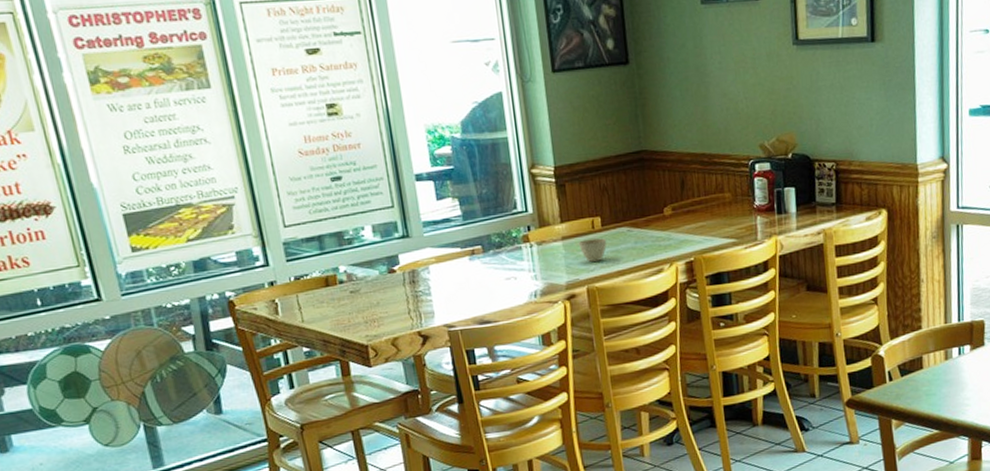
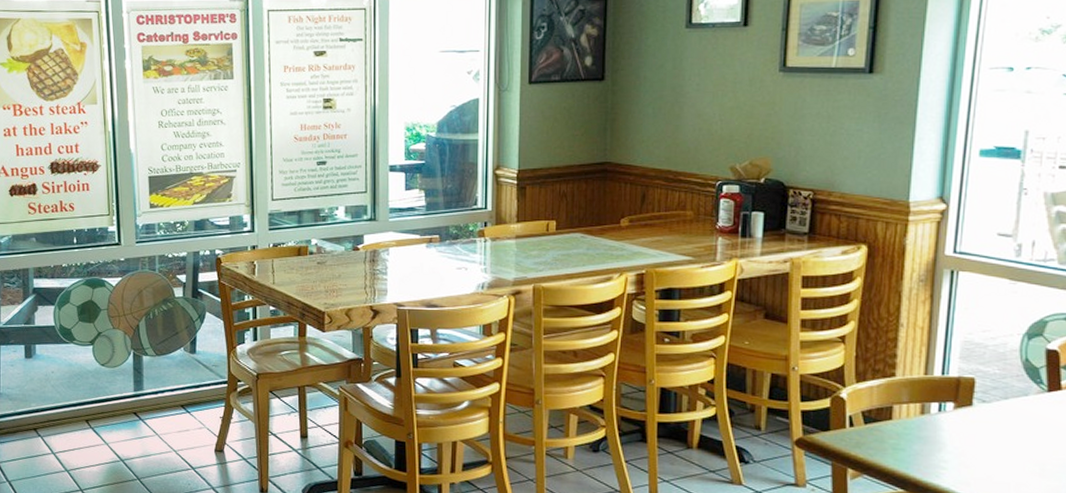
cup: present [579,238,607,262] -> none [532,241,559,262]

